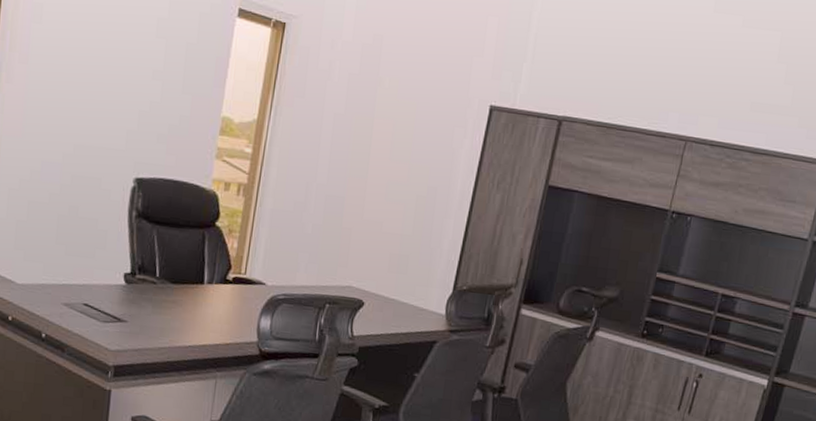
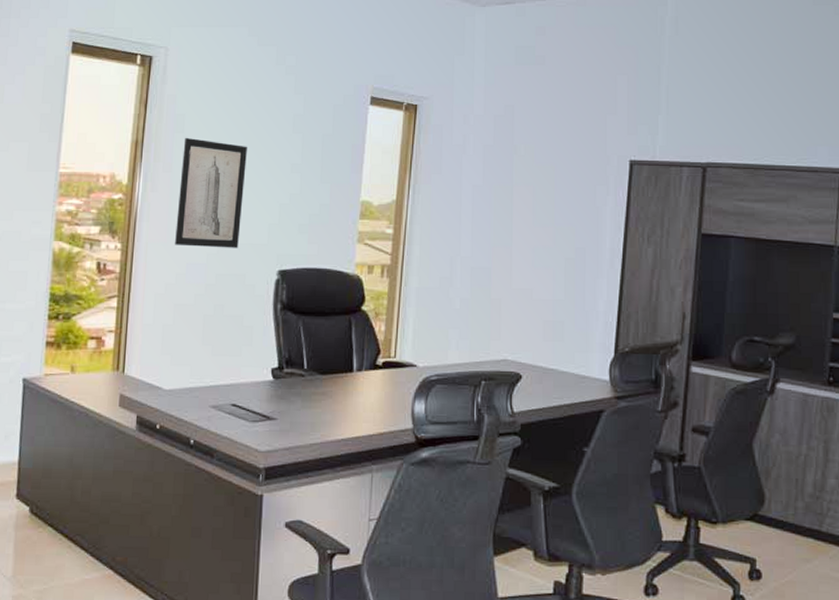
wall art: none [30,28,108,151] -> present [175,137,247,248]

